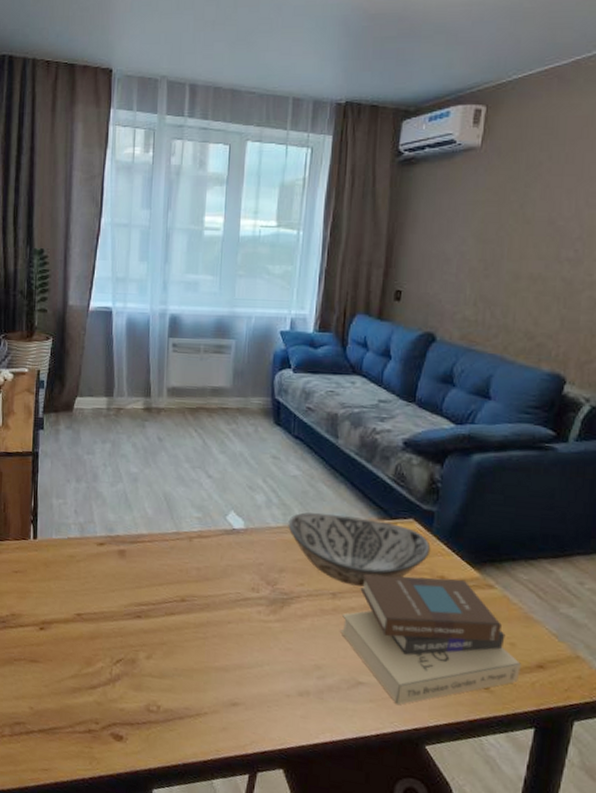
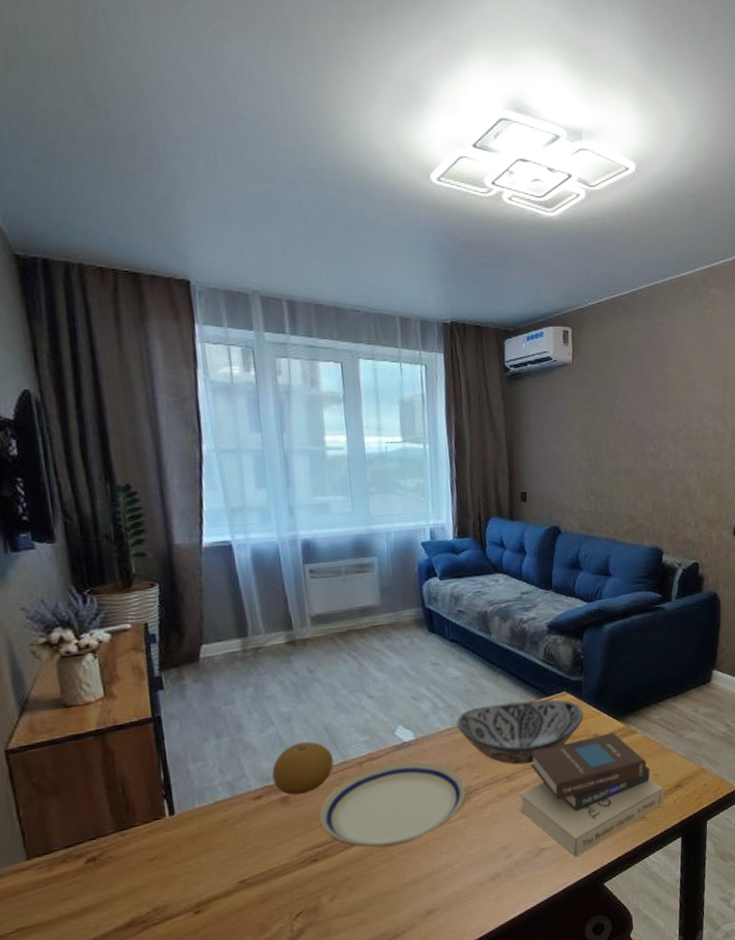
fruit: none [115,503,168,552] -> present [272,741,334,795]
plate: none [148,546,287,629] -> present [319,762,466,848]

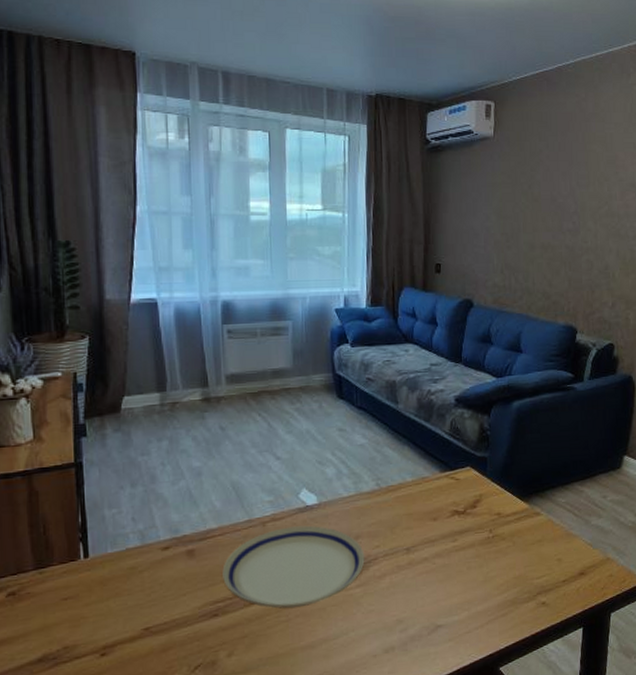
fruit: present [272,741,334,795] -> none [180,497,239,549]
decorative bowl: present [456,699,584,765] -> none [359,473,487,538]
books: present [519,732,665,857] -> none [417,512,568,638]

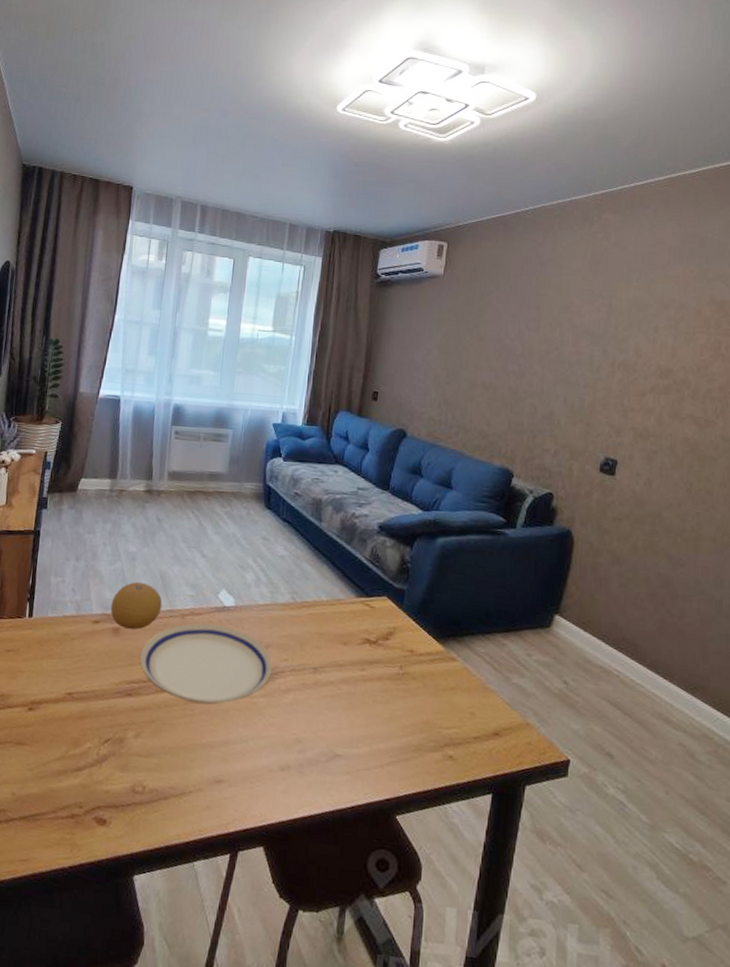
fruit: none [180,497,239,549] -> present [110,581,163,630]

